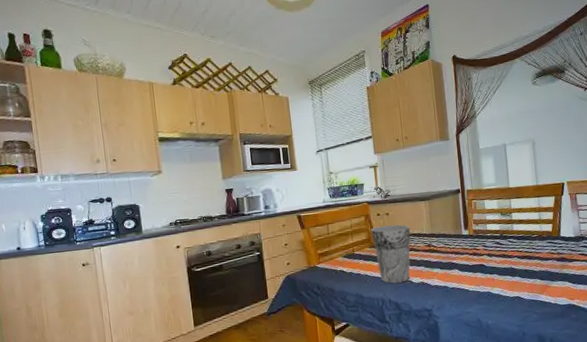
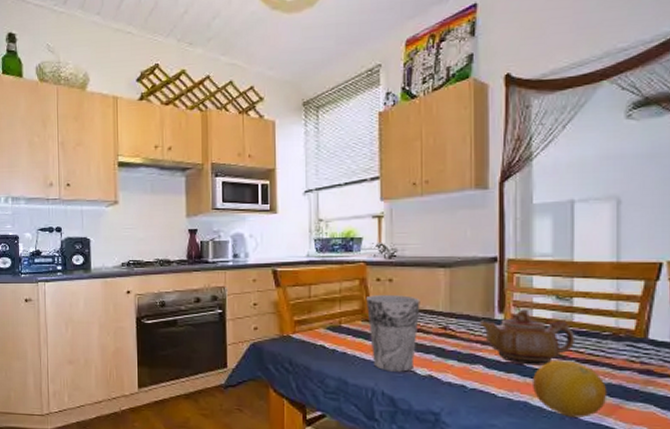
teapot: none [452,225,516,265] -> present [479,309,576,366]
fruit: none [491,258,540,298] -> present [533,360,607,418]

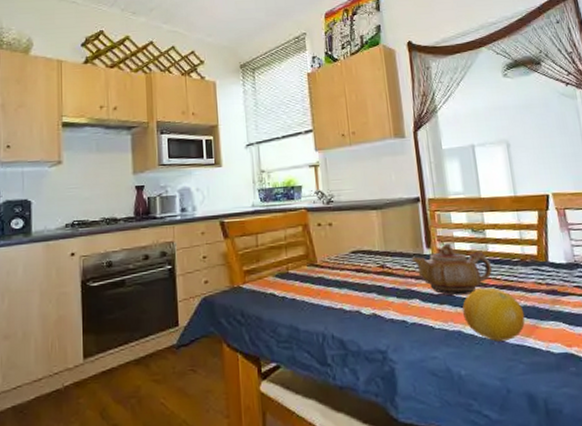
cup: present [367,295,420,372] -> none [310,238,359,314]

